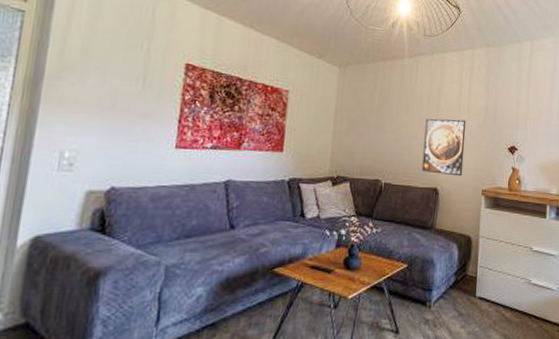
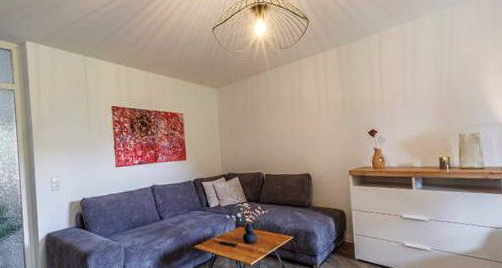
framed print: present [422,118,466,177] -> none [292,114,330,162]

